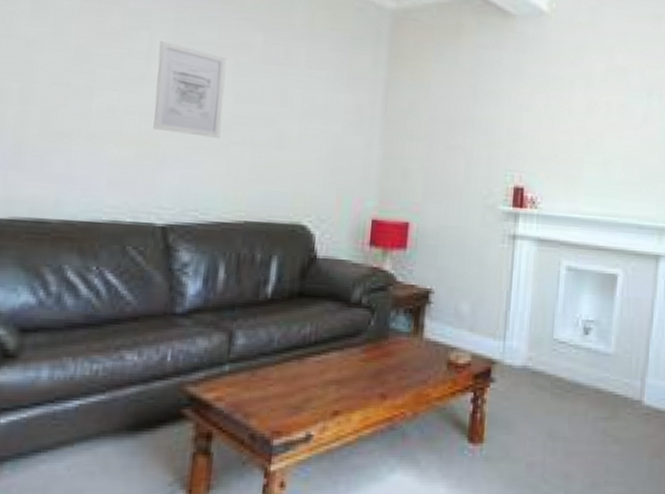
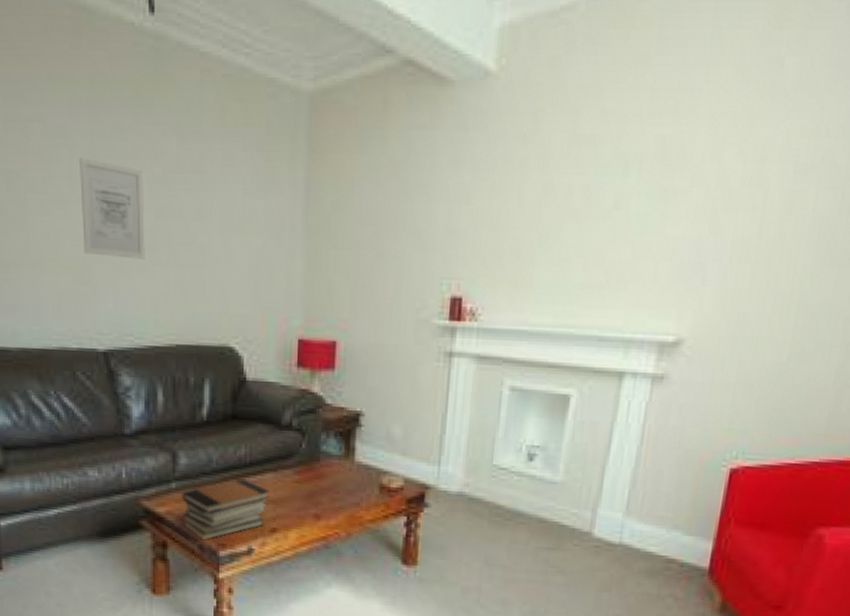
book stack: none [232,359,334,429] -> present [182,479,269,541]

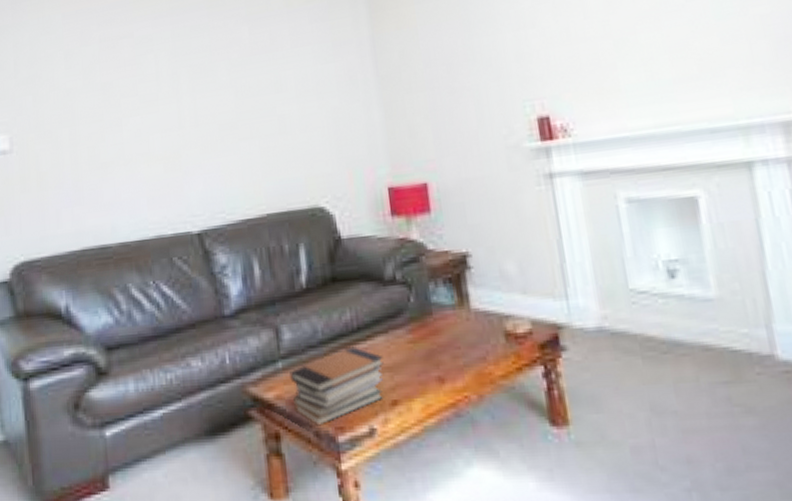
wall art: present [79,158,145,259] -> none [164,58,230,143]

